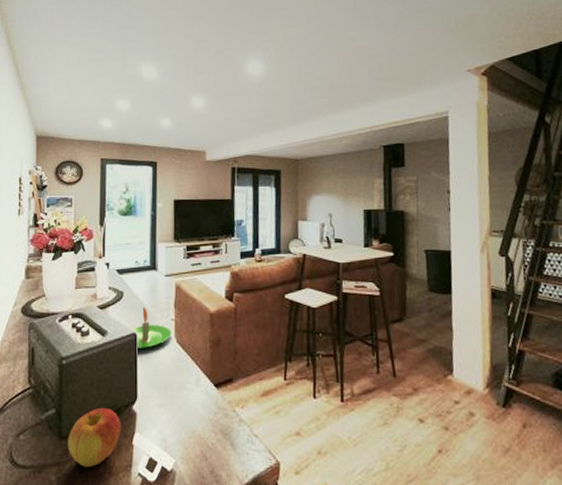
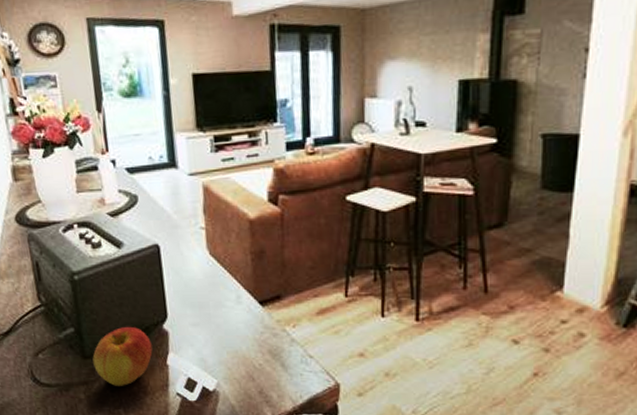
candle: present [130,306,172,348] -> none [151,212,203,262]

